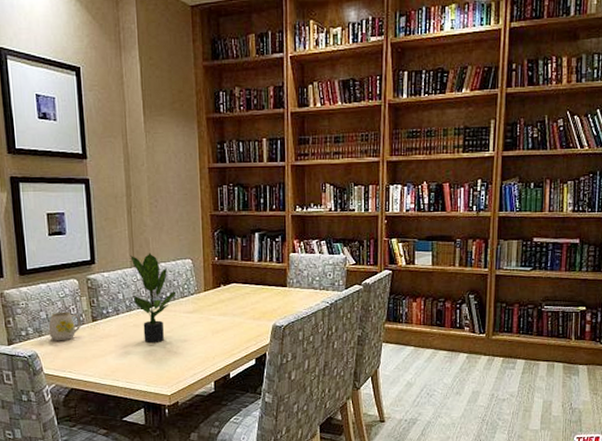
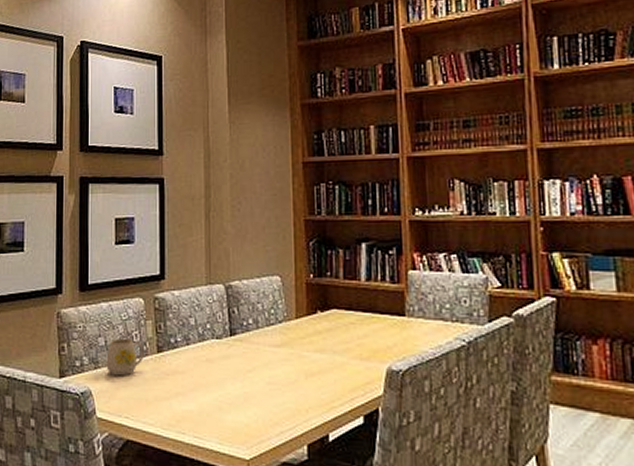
potted plant: present [130,253,178,343] -> none [206,267,262,385]

